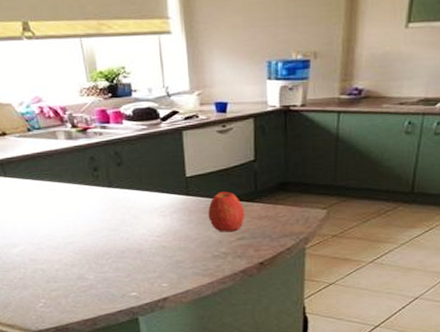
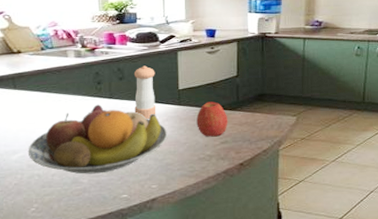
fruit bowl: none [28,194,177,270] -> present [27,104,168,174]
pepper shaker: none [133,148,162,211] -> present [133,65,156,119]

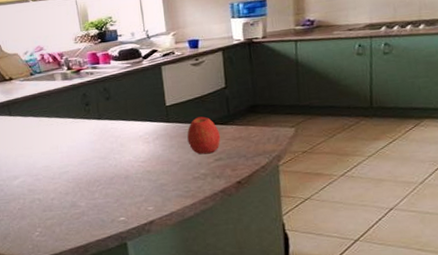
fruit bowl: present [27,104,168,174] -> none [27,126,159,198]
pepper shaker: present [133,65,156,119] -> none [119,83,146,139]

